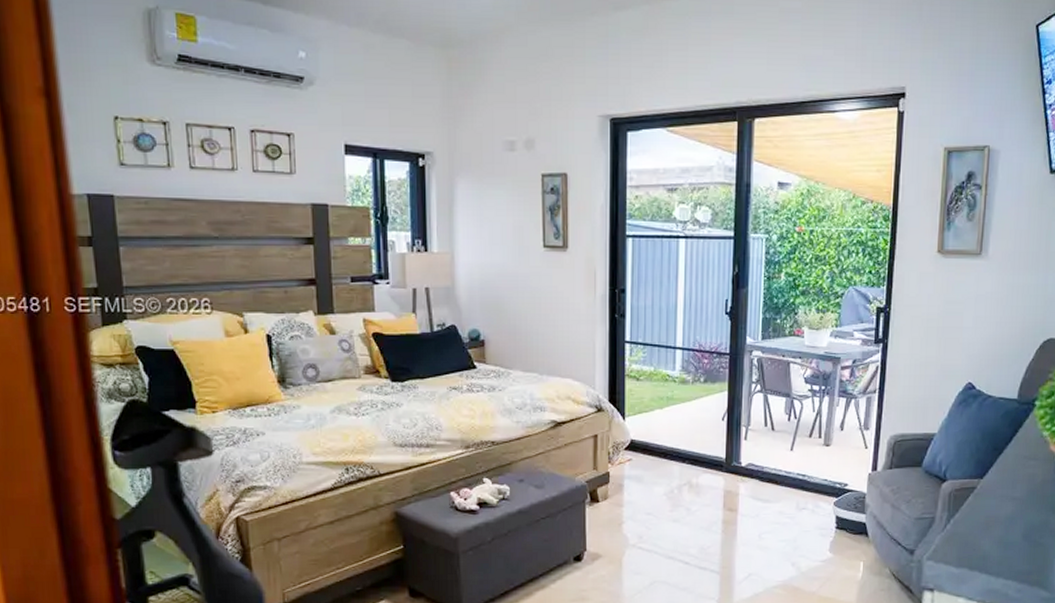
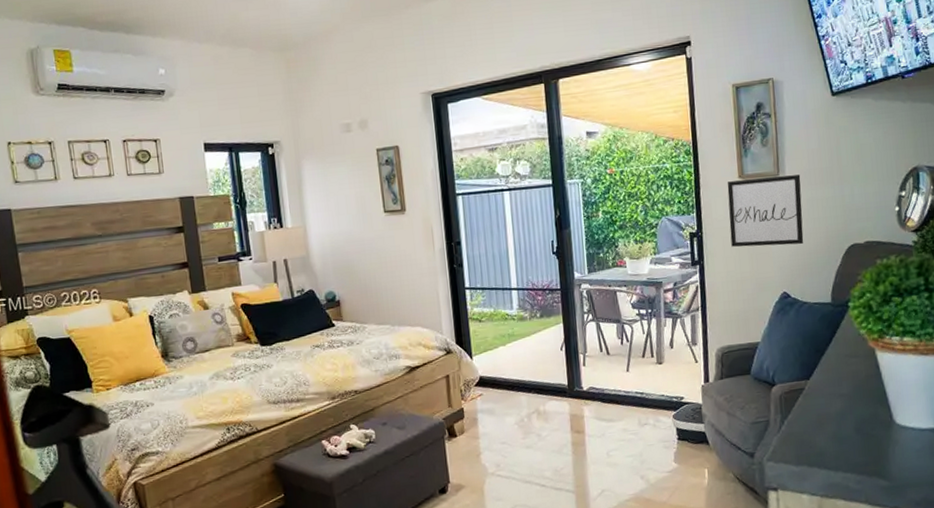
wall art: none [920,256,1004,333] -> present [727,174,804,247]

